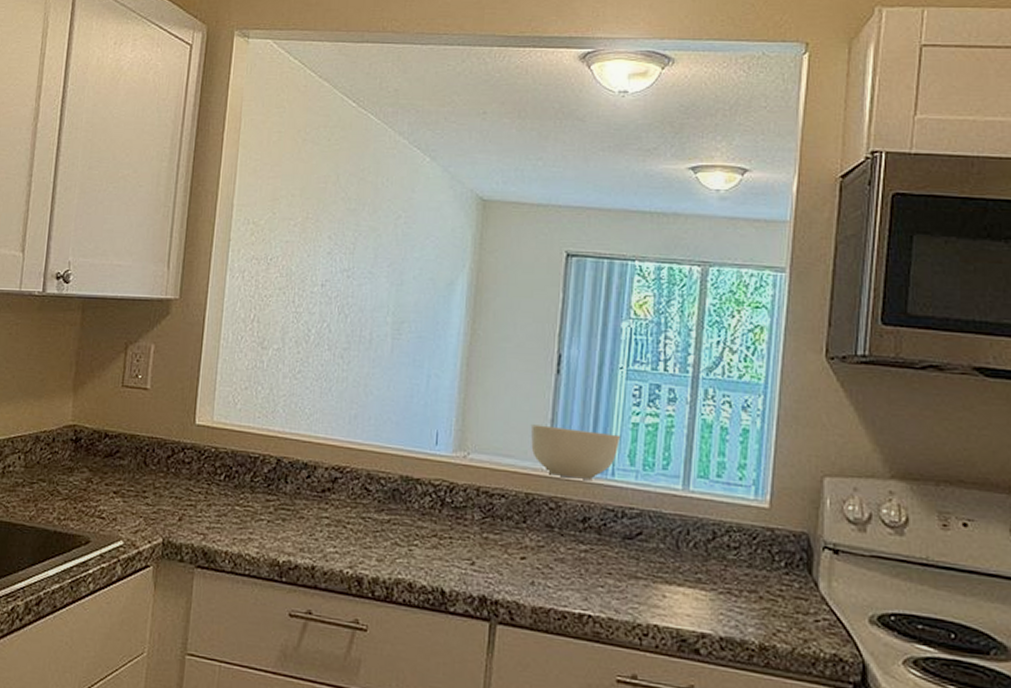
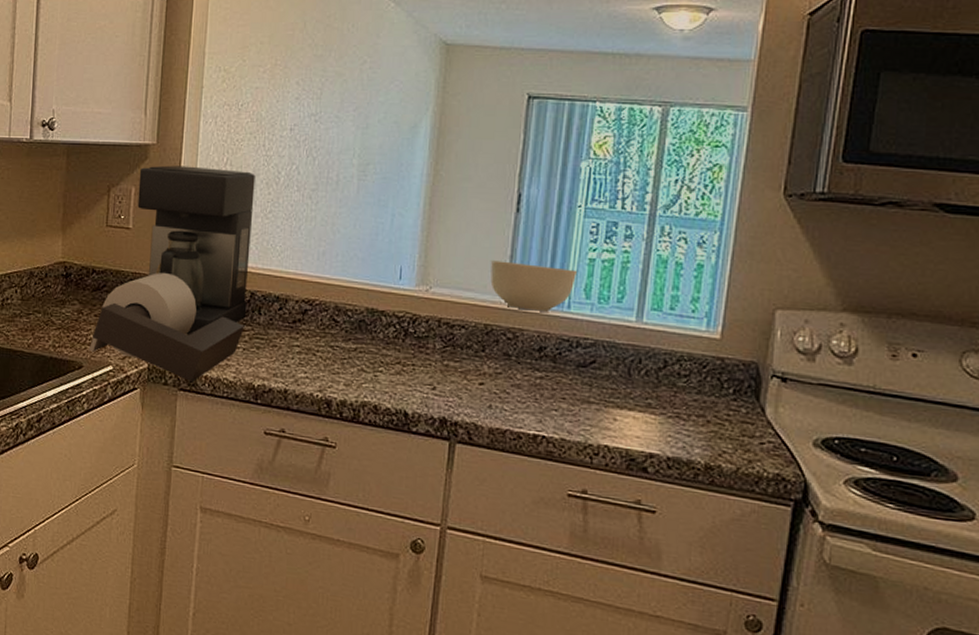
paper towel holder: none [97,437,270,559] -> present [88,273,245,383]
coffee maker: none [156,322,284,506] -> present [137,165,255,336]

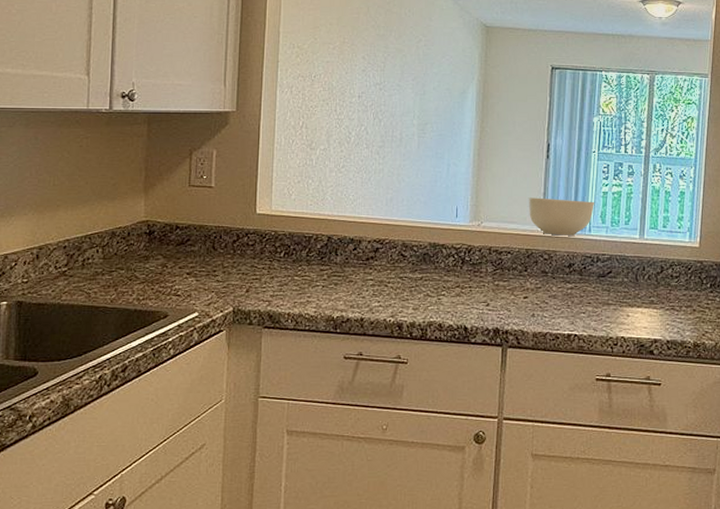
paper towel holder: present [88,273,245,383] -> none [173,225,323,320]
coffee maker: present [137,165,255,336] -> none [219,130,329,279]

